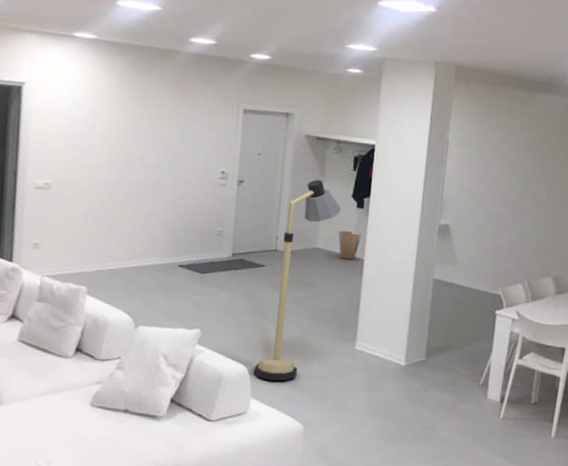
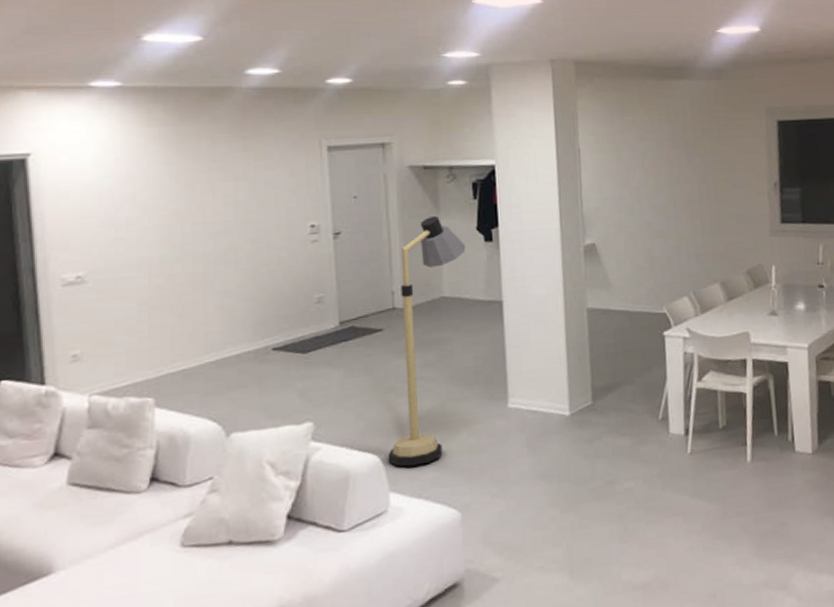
trash can: present [338,230,361,260] -> none [467,270,495,305]

